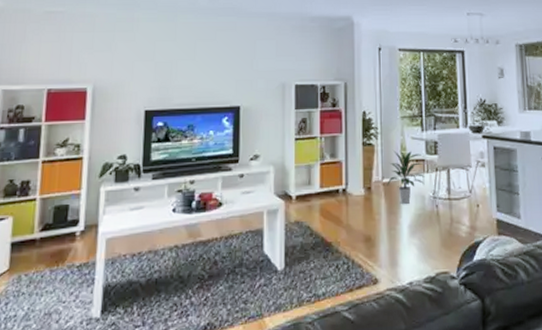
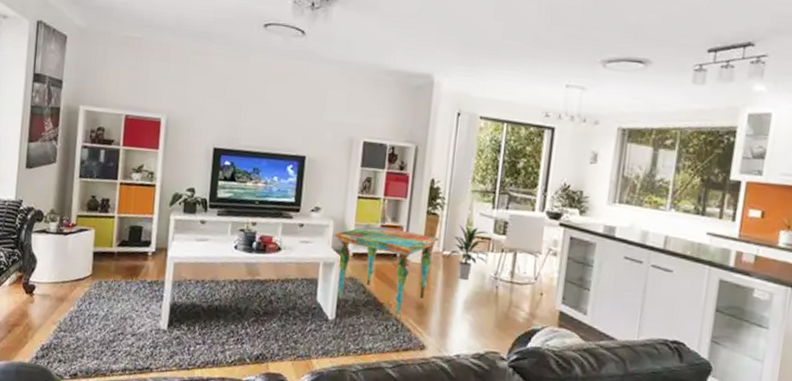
side table: none [275,164,377,252] -> present [334,225,439,315]

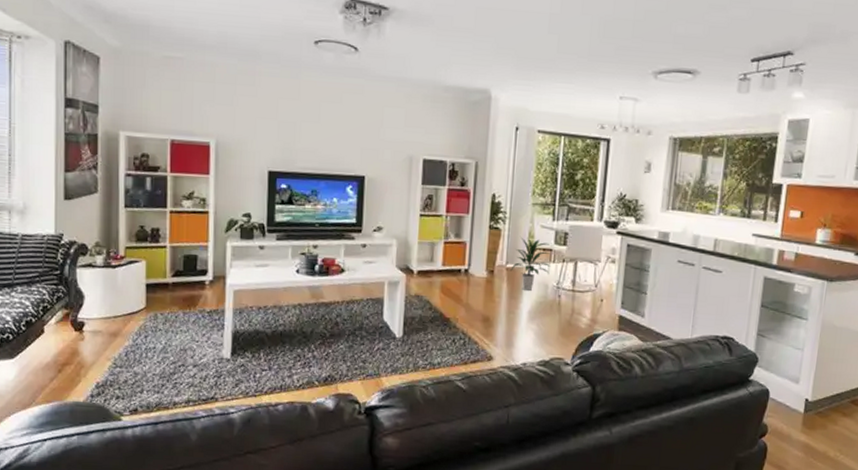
side table: present [334,225,439,315] -> none [398,242,502,329]

